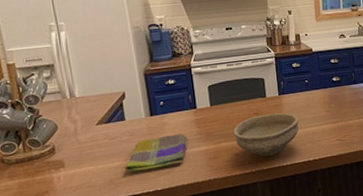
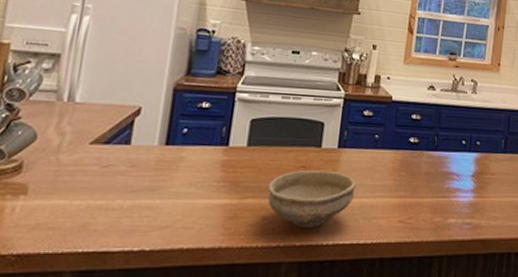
dish towel: present [124,133,188,172] -> none [108,175,206,219]

